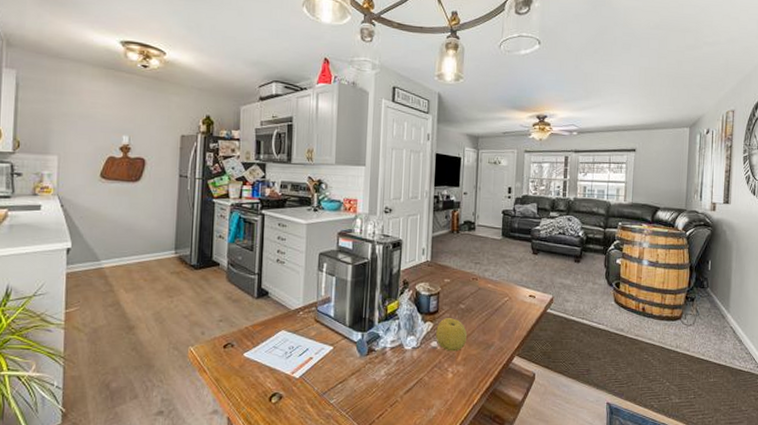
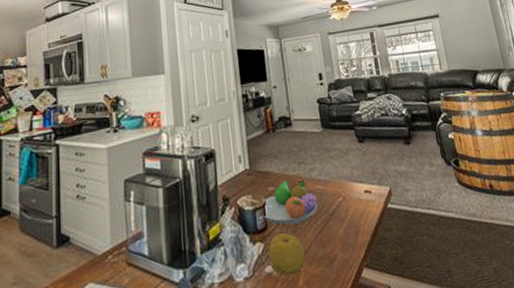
fruit bowl: none [437,275,487,312] -> present [263,180,318,226]

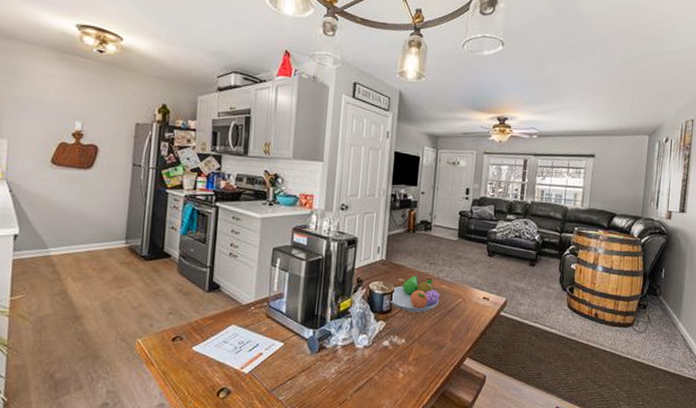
fruit: present [268,233,305,276] -> none [388,317,419,352]

